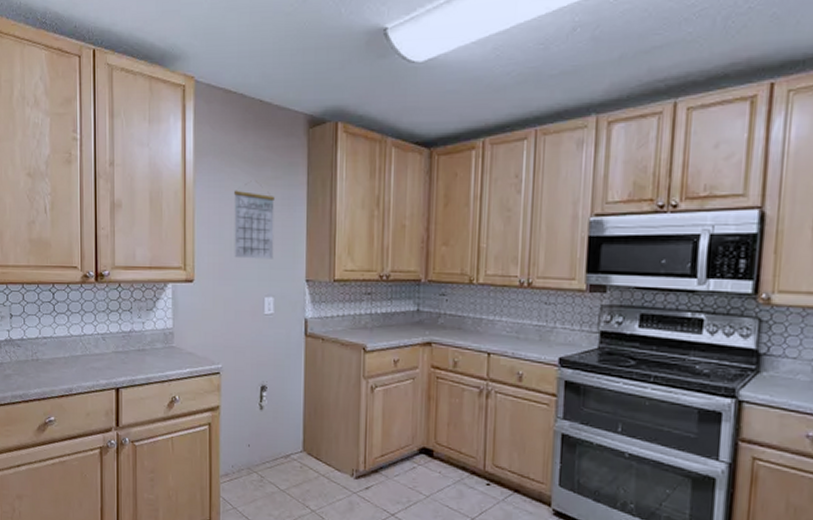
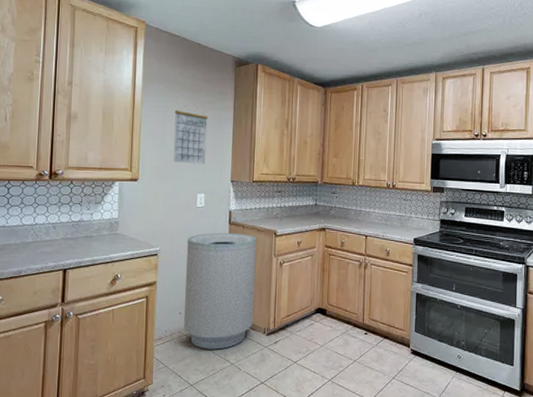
trash can: none [253,346,341,492] -> present [184,232,257,350]

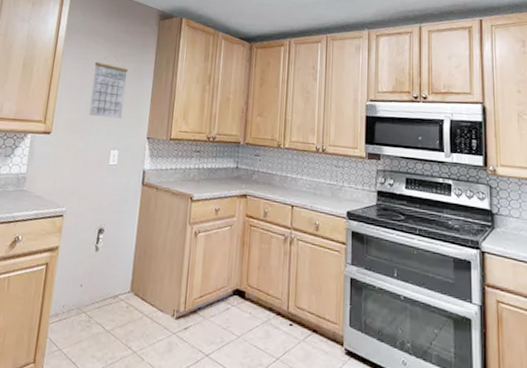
trash can: present [184,232,257,350] -> none [83,194,171,333]

